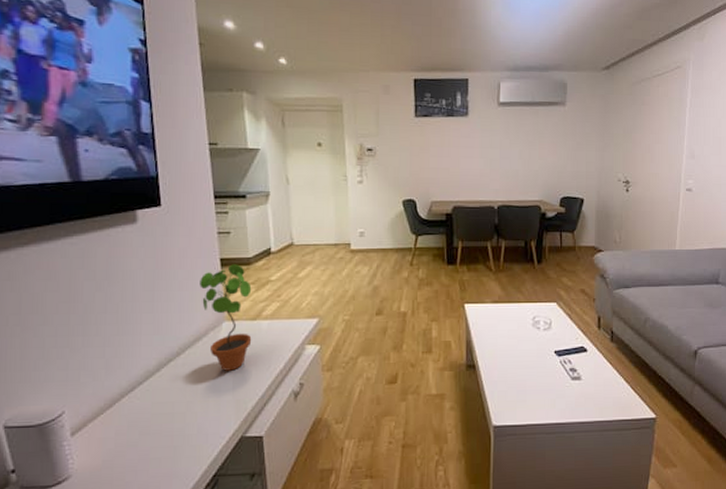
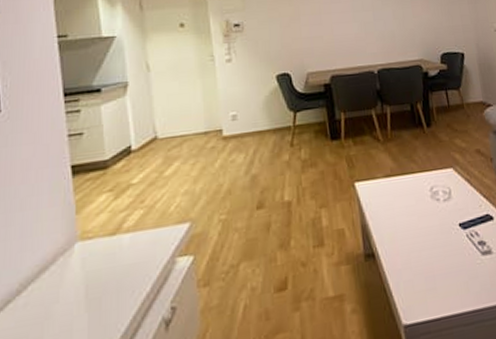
potted plant: present [200,264,252,371] -> none [46,170,111,306]

